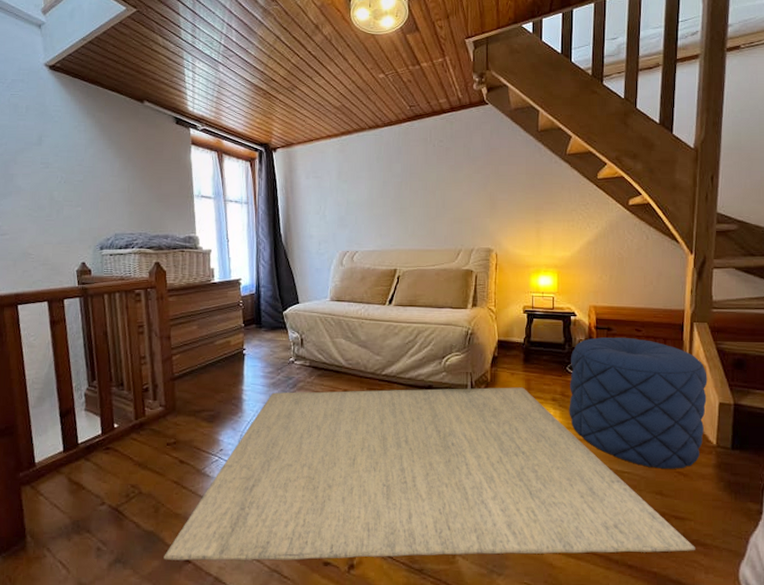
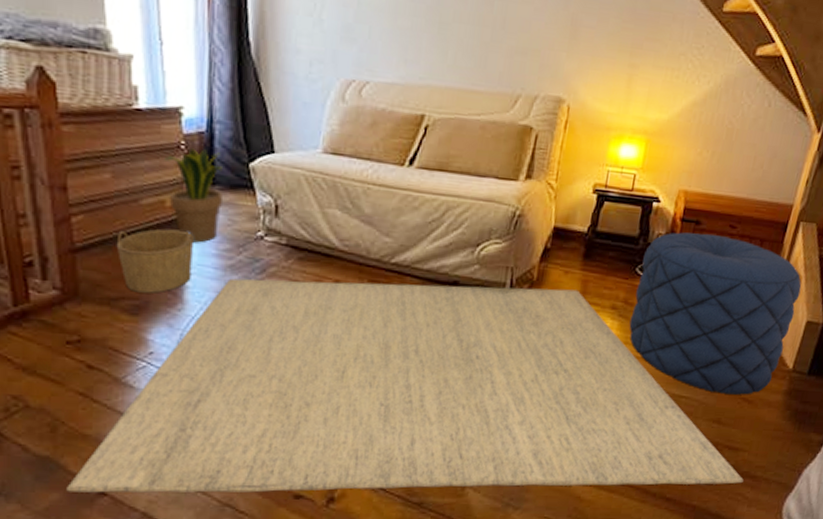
basket: none [199,360,248,406] -> present [116,229,193,294]
potted plant: none [229,305,267,369] -> present [163,148,224,243]

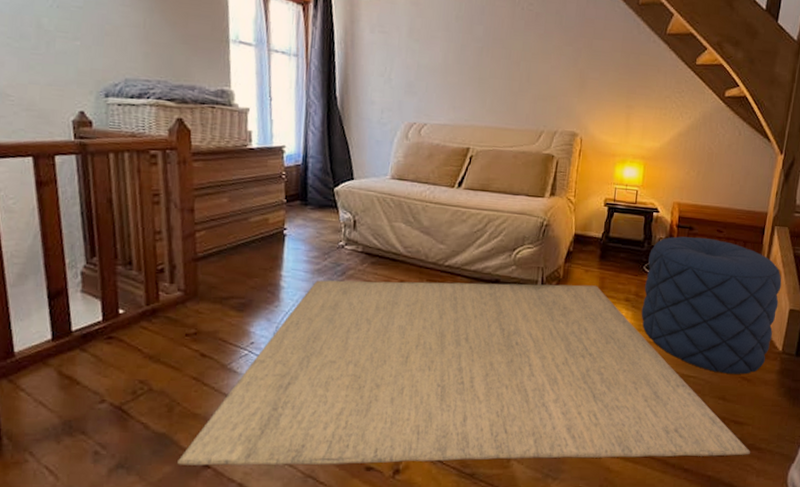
basket: present [116,229,193,294] -> none [229,241,289,293]
potted plant: present [163,148,224,243] -> none [268,177,314,252]

